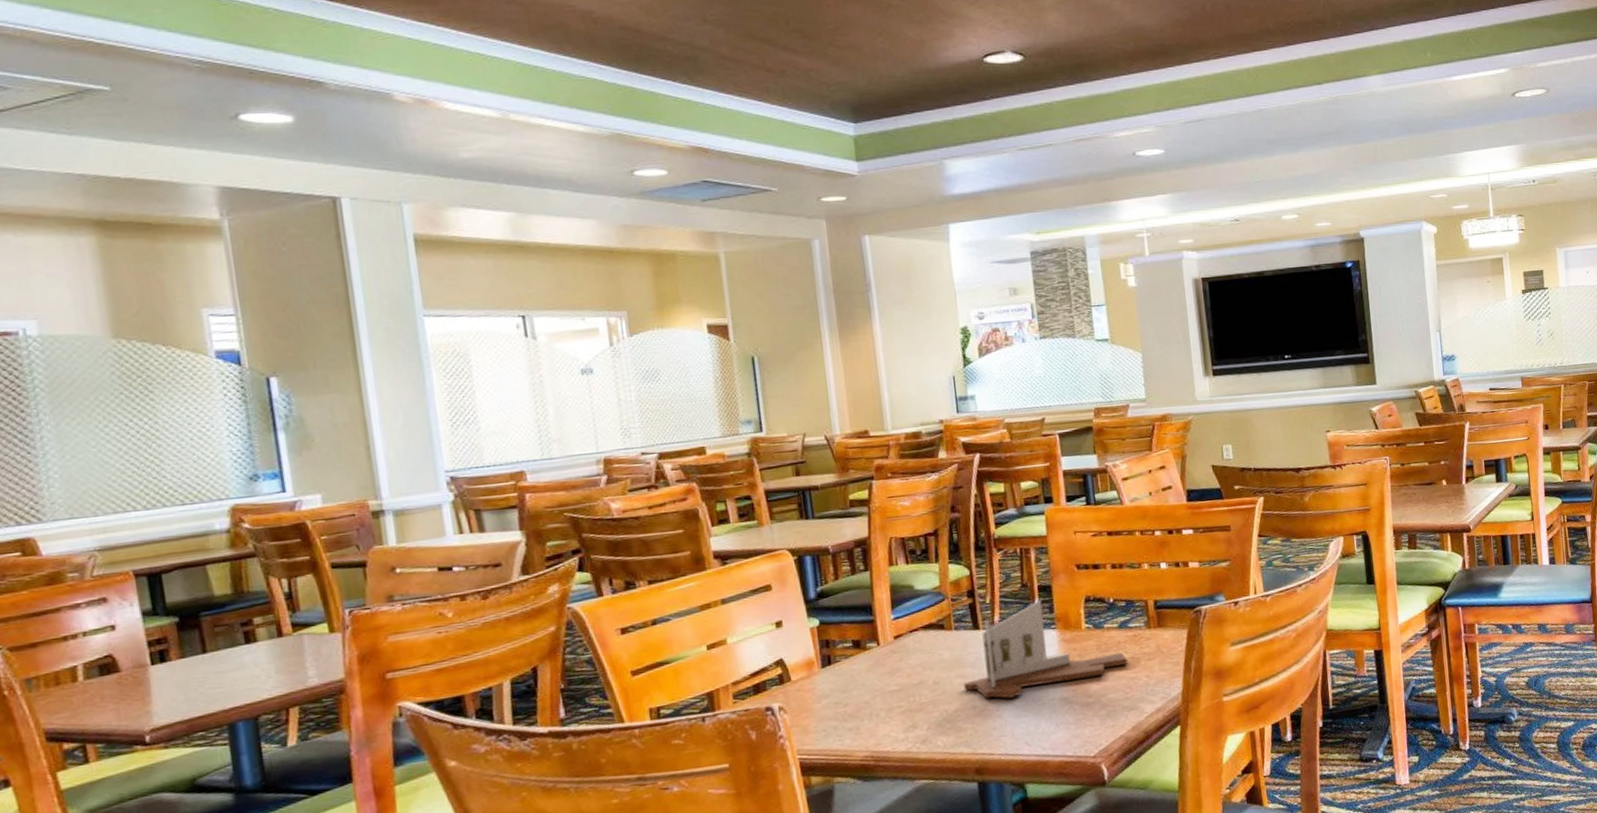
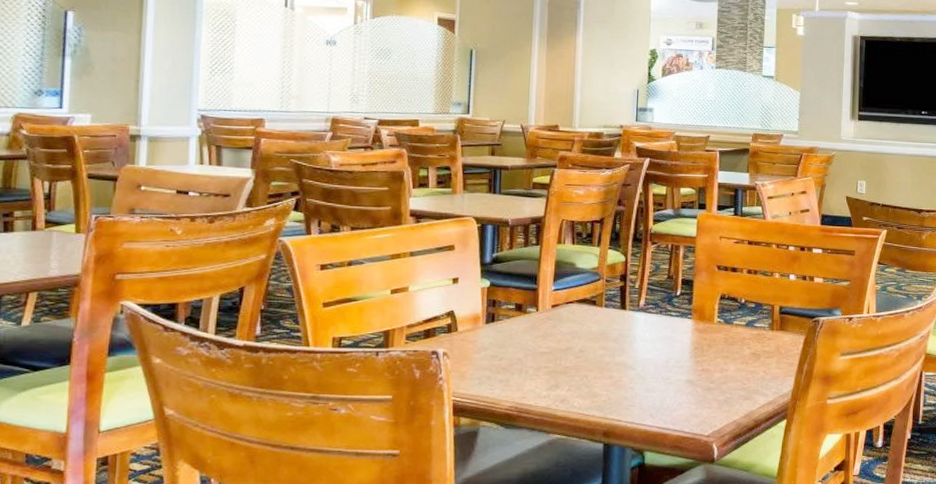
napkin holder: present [963,600,1128,699] -> none [604,292,750,374]

